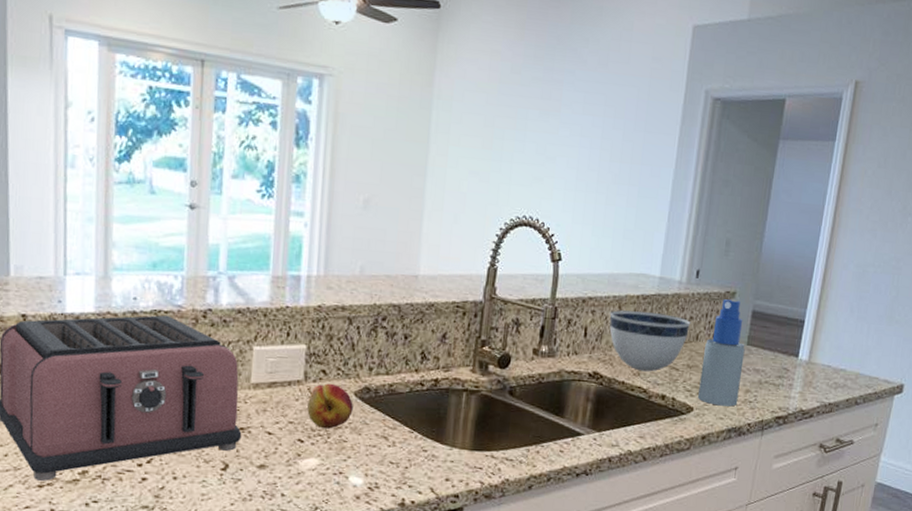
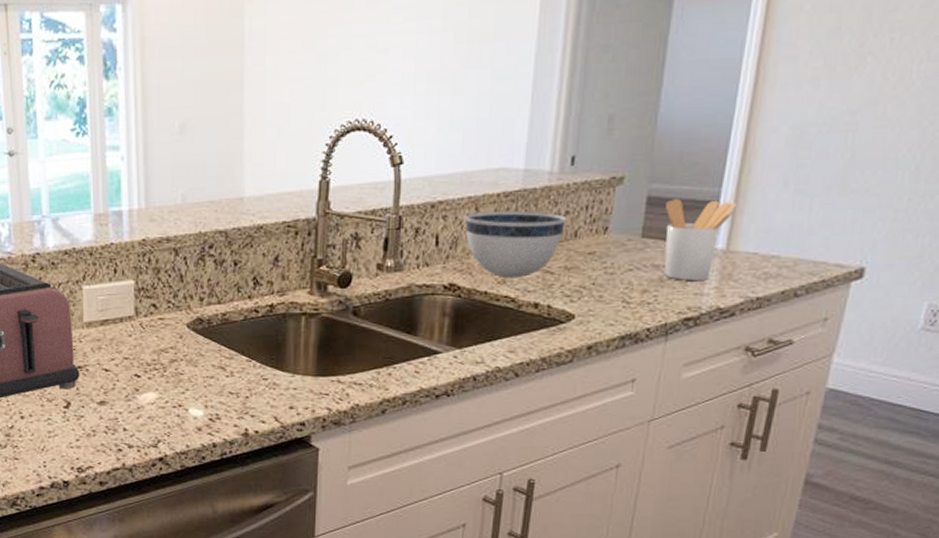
fruit: present [307,383,353,429] -> none [141,317,187,363]
spray bottle: present [698,299,745,407] -> none [580,186,639,310]
utensil holder: none [762,315,818,385] -> present [663,199,738,280]

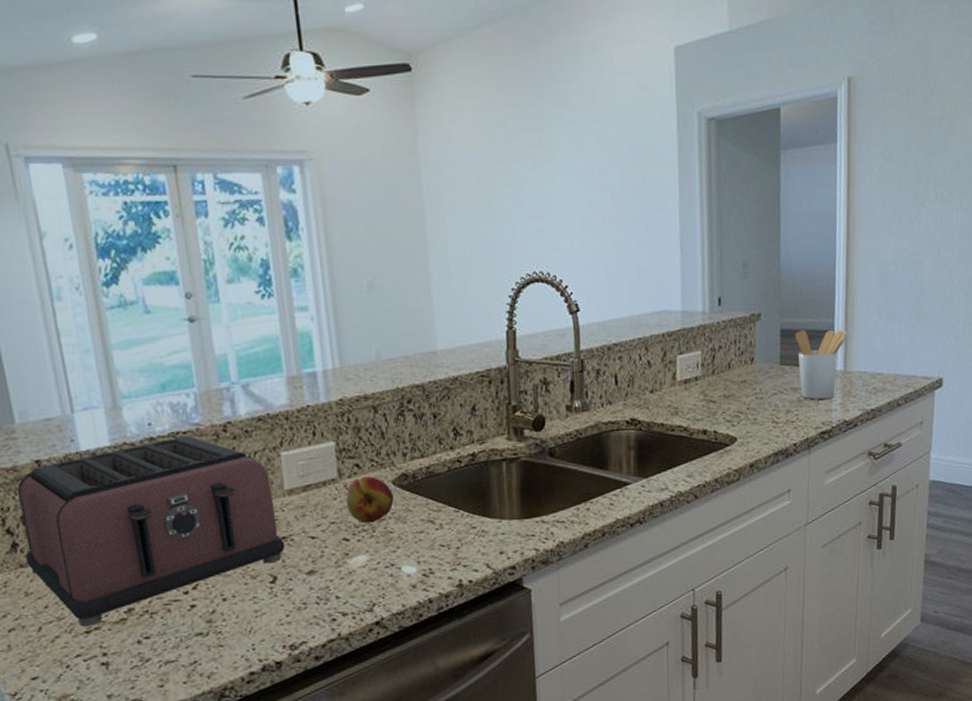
fruit: none [141,317,187,363] -> present [346,476,394,524]
bowl: present [465,210,567,279] -> none [637,347,721,410]

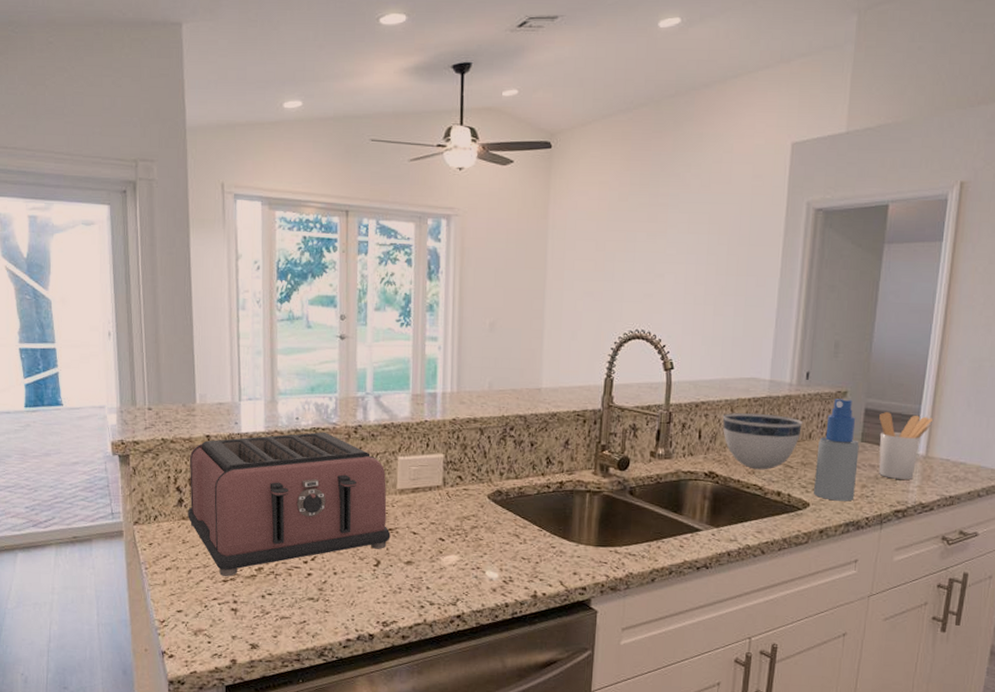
fruit: present [346,476,394,524] -> none [447,488,487,529]
bowl: none [637,347,721,410] -> present [722,412,803,470]
spray bottle: none [738,321,780,431] -> present [814,399,859,501]

